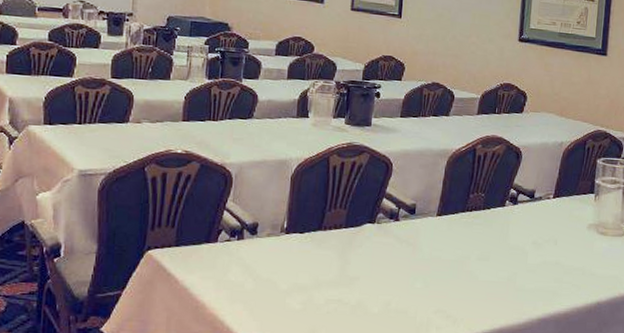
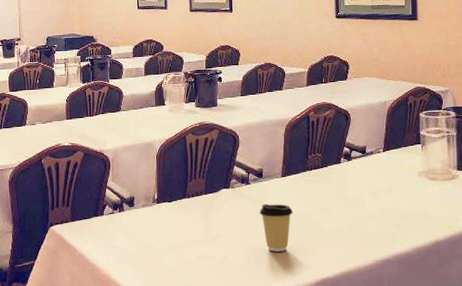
coffee cup: none [407,244,445,301] -> present [260,203,293,252]

